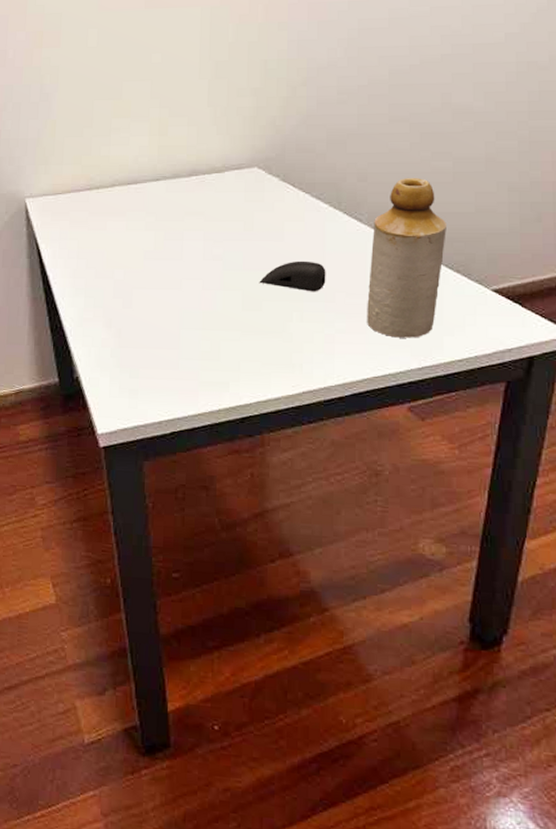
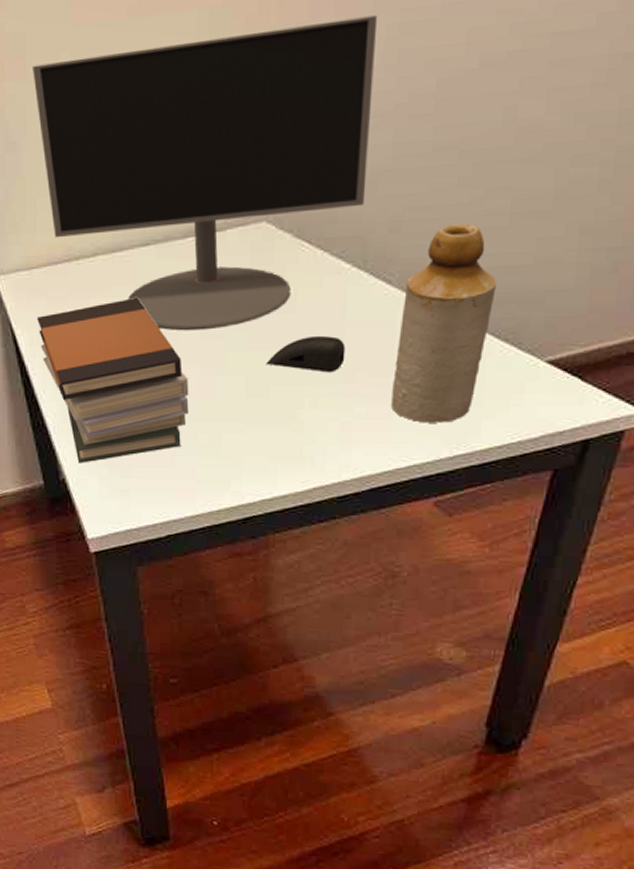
book stack: none [59,223,193,364] -> present [36,298,189,463]
computer monitor: none [66,22,341,252] -> present [33,15,378,331]

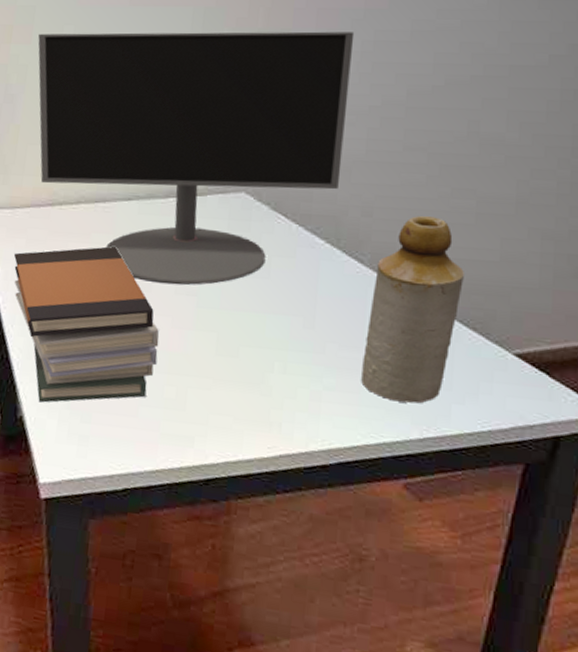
computer mouse: present [266,335,346,373] -> none [237,302,317,341]

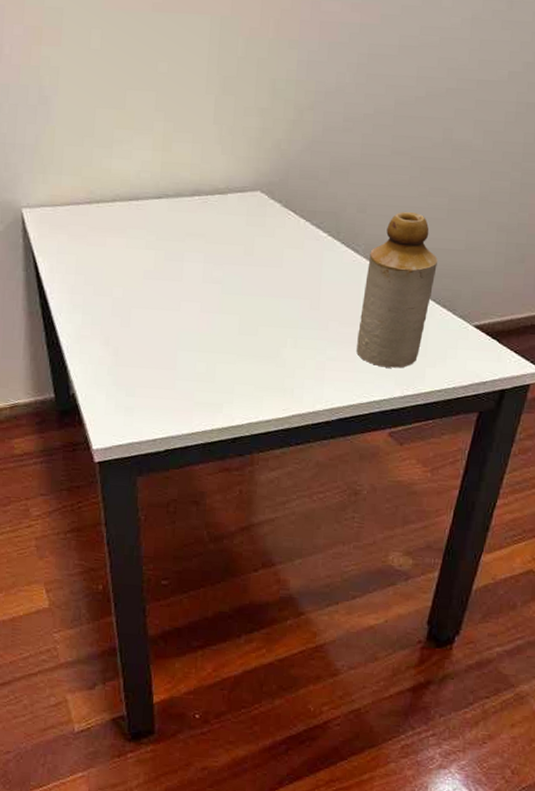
book stack: present [13,246,159,403] -> none [57,241,191,381]
computer monitor: present [38,31,355,285] -> none [67,36,352,275]

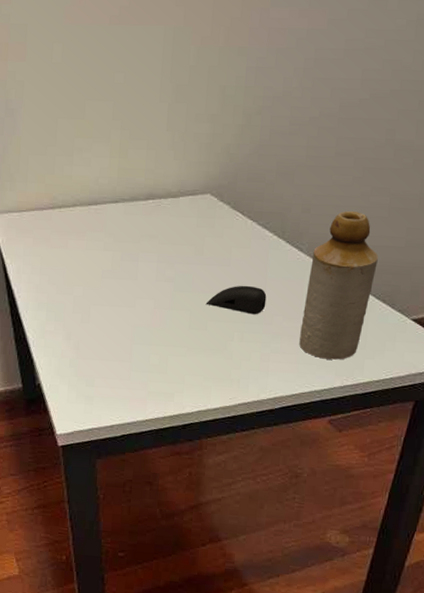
computer mouse: none [256,288,322,320] -> present [205,285,267,315]

